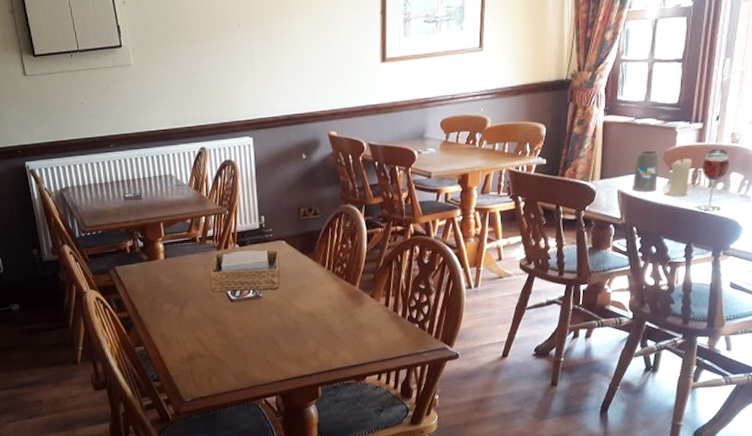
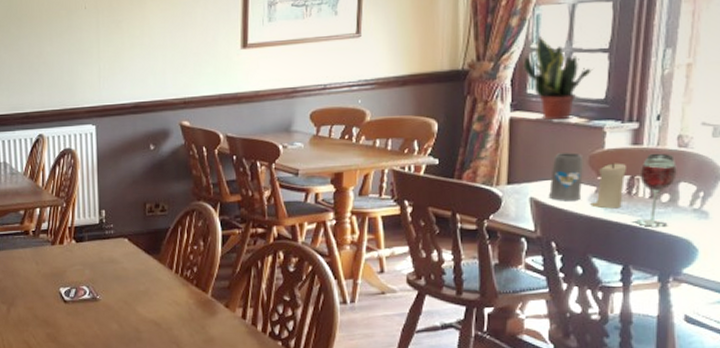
napkin holder: present [209,249,280,292] -> none [42,247,121,291]
potted plant: none [615,47,669,123] -> present [523,35,593,121]

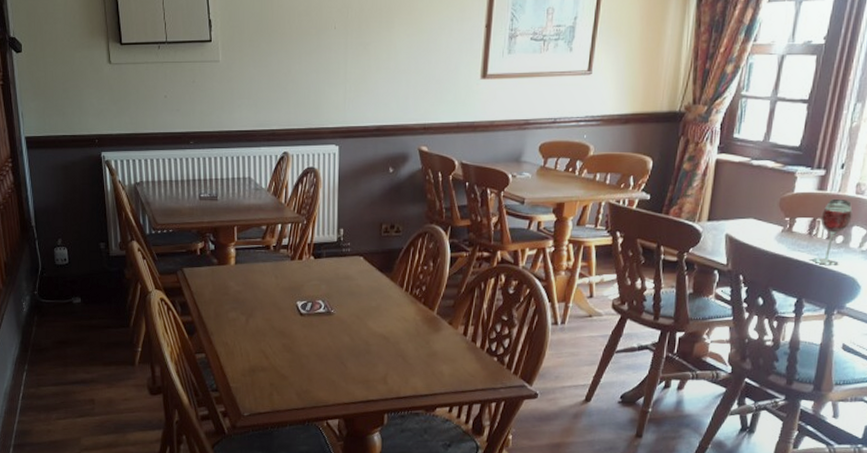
potted plant: present [523,35,593,121] -> none [733,83,793,164]
beer mug: present [548,153,584,201] -> none [741,194,776,239]
candle: present [590,163,628,209] -> none [776,206,812,247]

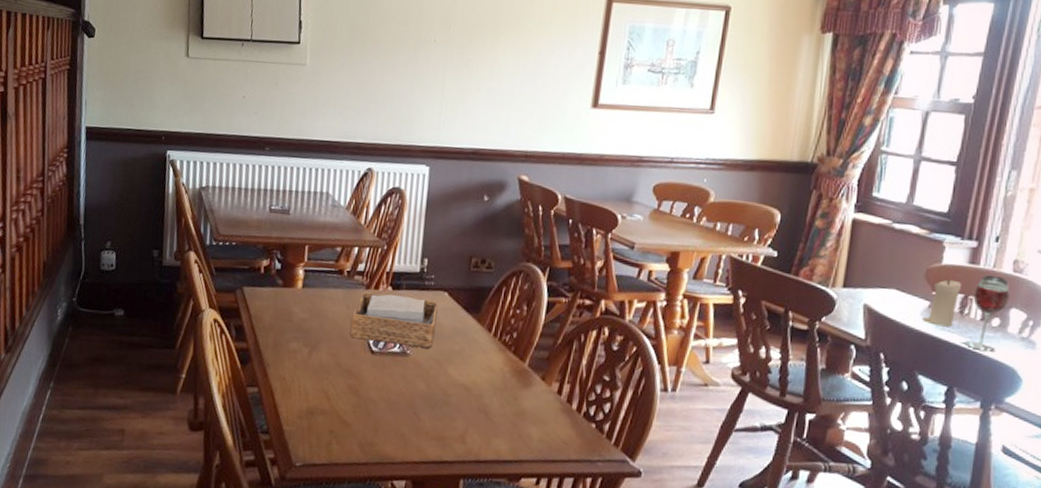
napkin holder: none [280,263,356,307] -> present [349,292,439,348]
candle: none [776,206,812,247] -> present [922,279,963,327]

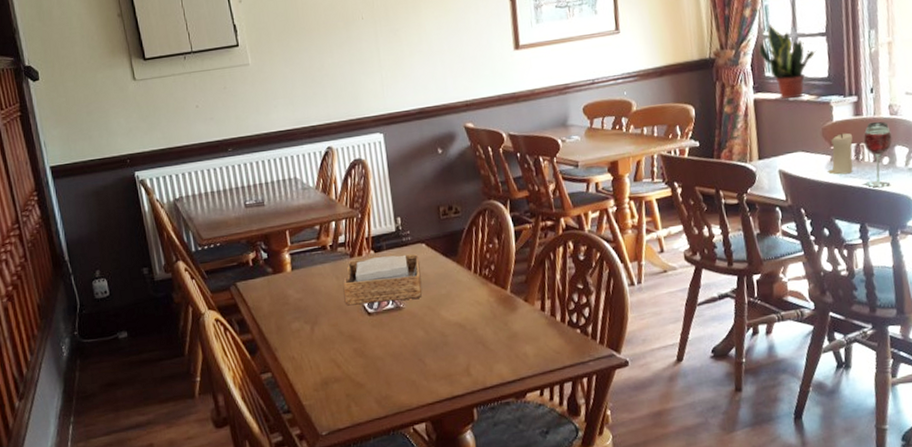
potted plant: none [871,138,939,229] -> present [759,23,816,99]

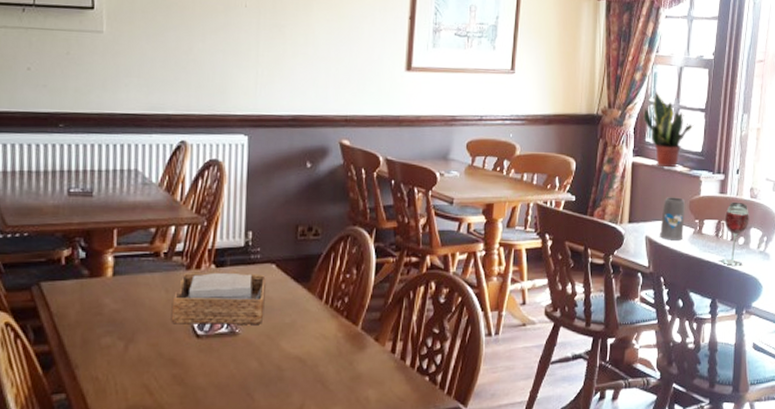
beer mug: none [793,126,821,171] -> present [659,197,686,241]
candle: present [828,133,853,175] -> none [690,208,716,249]

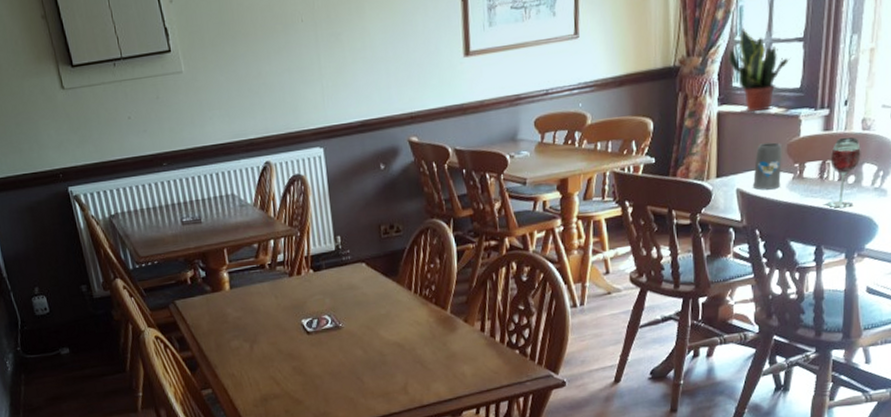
napkin holder: present [171,273,267,324] -> none [281,273,362,325]

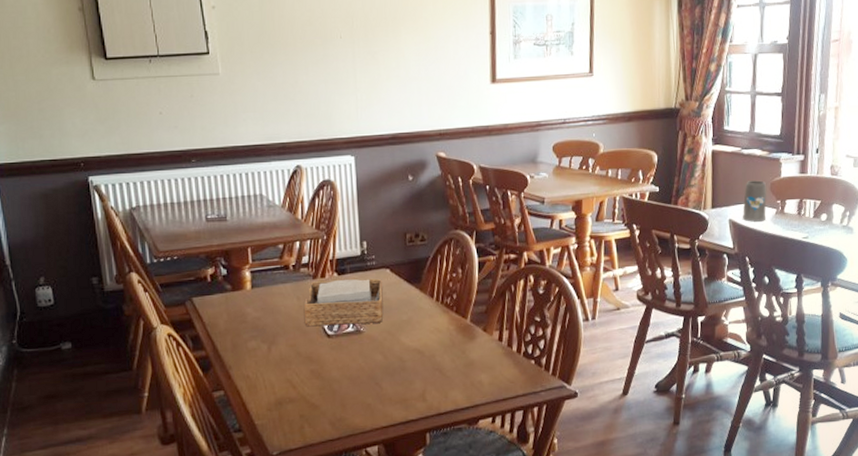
napkin holder: none [281,273,362,325] -> present [303,278,384,327]
potted plant: present [728,27,790,112] -> none [720,80,771,153]
wineglass: present [828,137,861,208] -> none [806,180,831,242]

